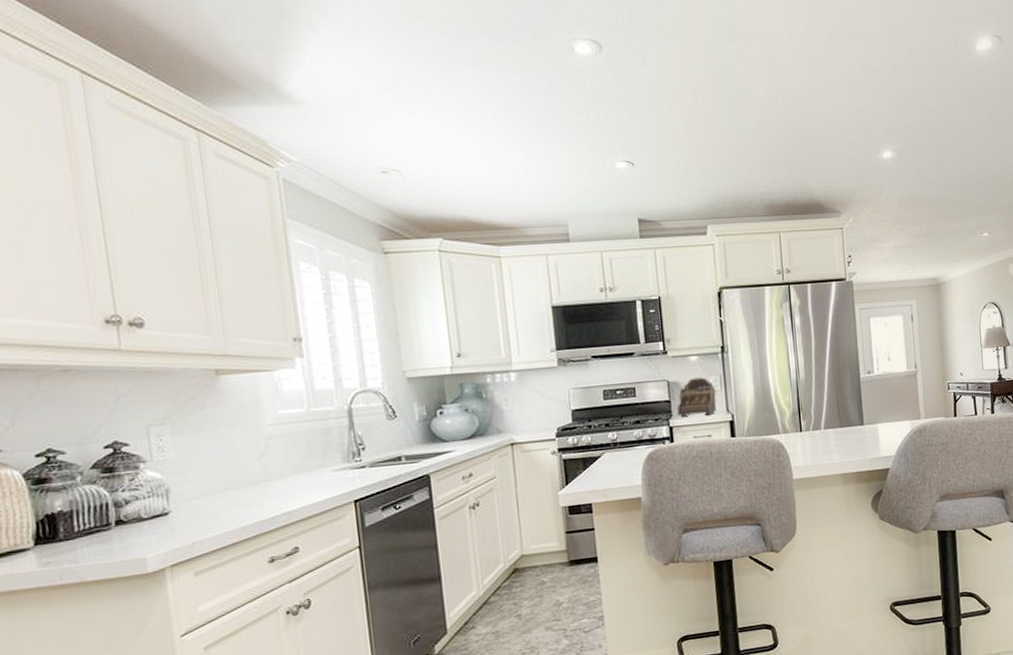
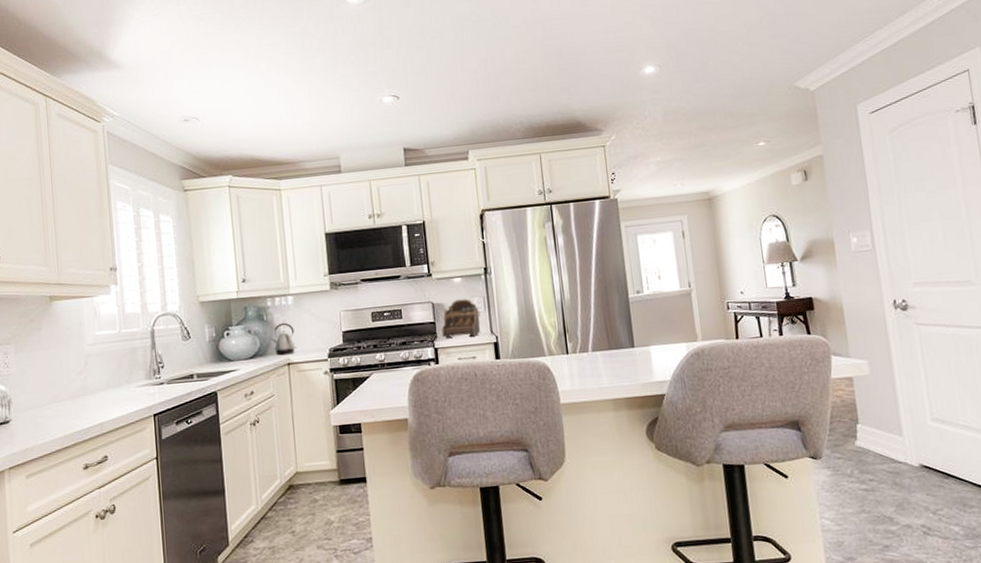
kettle: none [492,400,521,435] -> present [271,322,297,356]

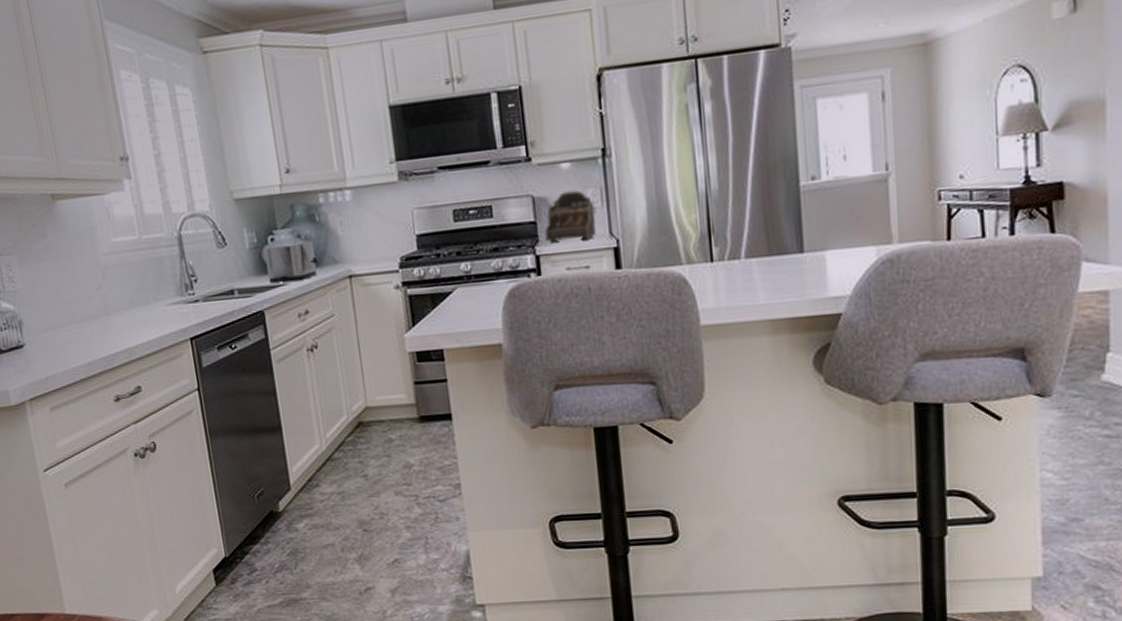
toaster: none [220,335,264,369] -> present [264,240,318,283]
kettle: present [271,322,297,356] -> none [327,224,360,266]

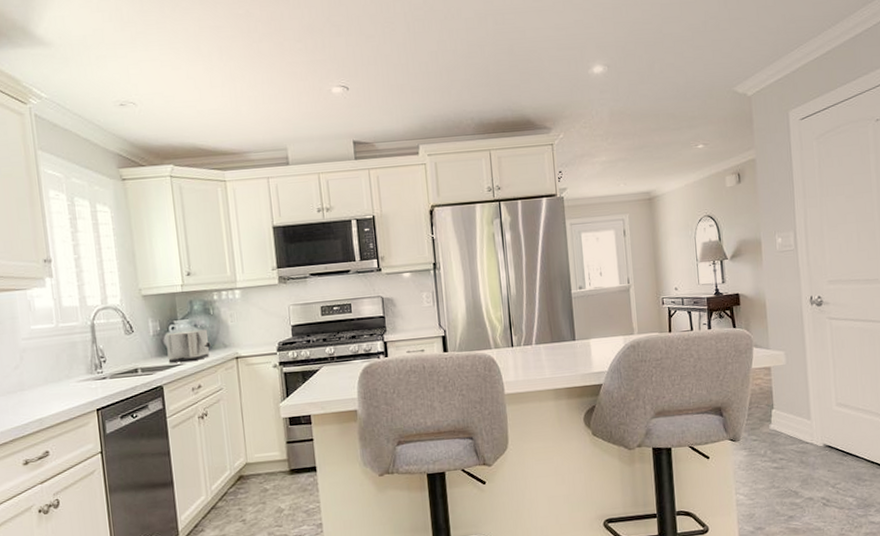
spice rack: present [544,190,597,244] -> none [391,293,430,333]

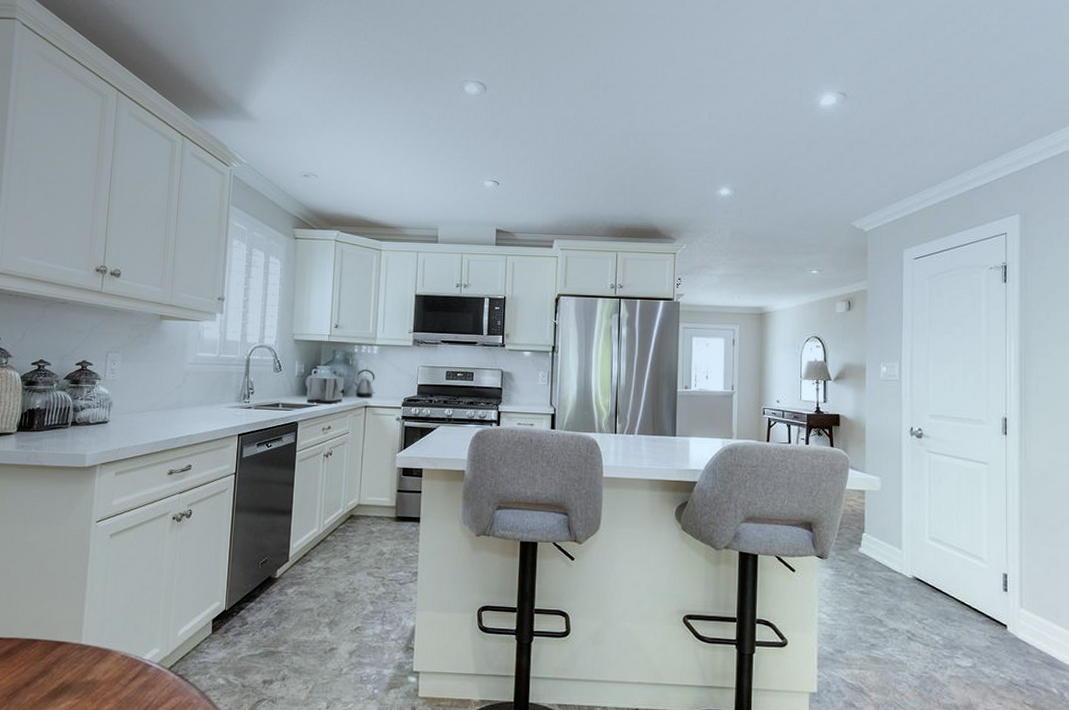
kettle: none [218,316,245,349] -> present [353,369,375,398]

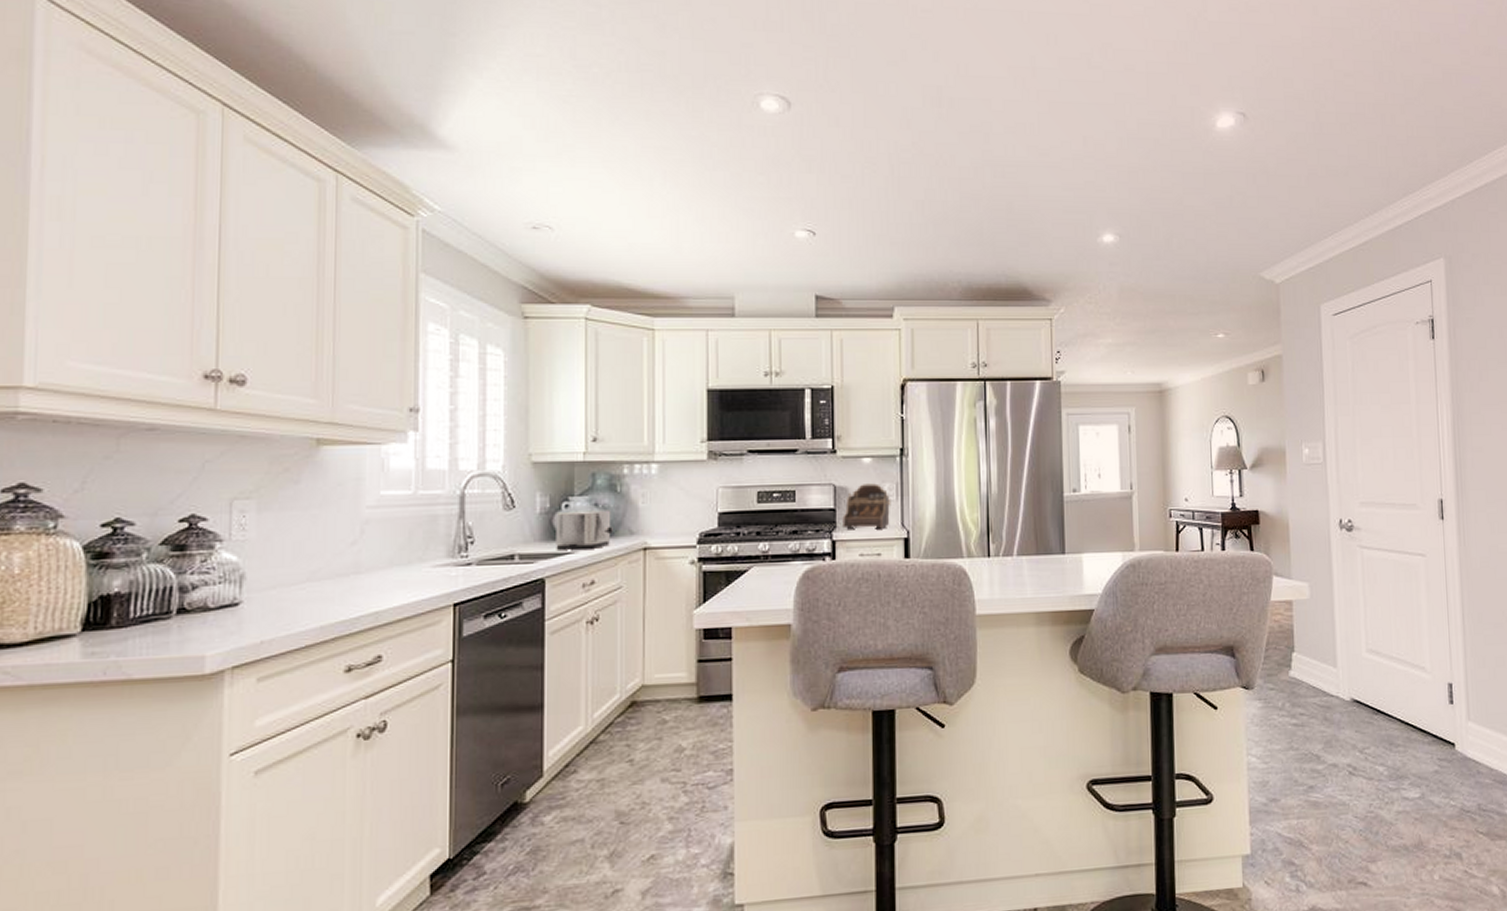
kettle: present [353,369,375,398] -> none [625,496,658,538]
spice rack: none [506,371,544,406] -> present [843,483,891,530]

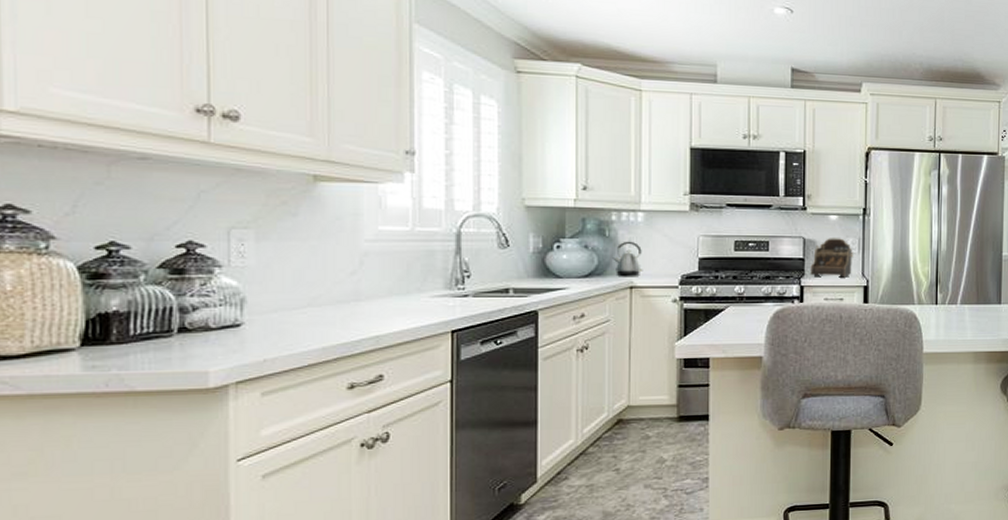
toaster: present [556,510,613,550] -> none [548,251,602,286]
kettle: none [625,496,658,538] -> present [613,241,643,277]

